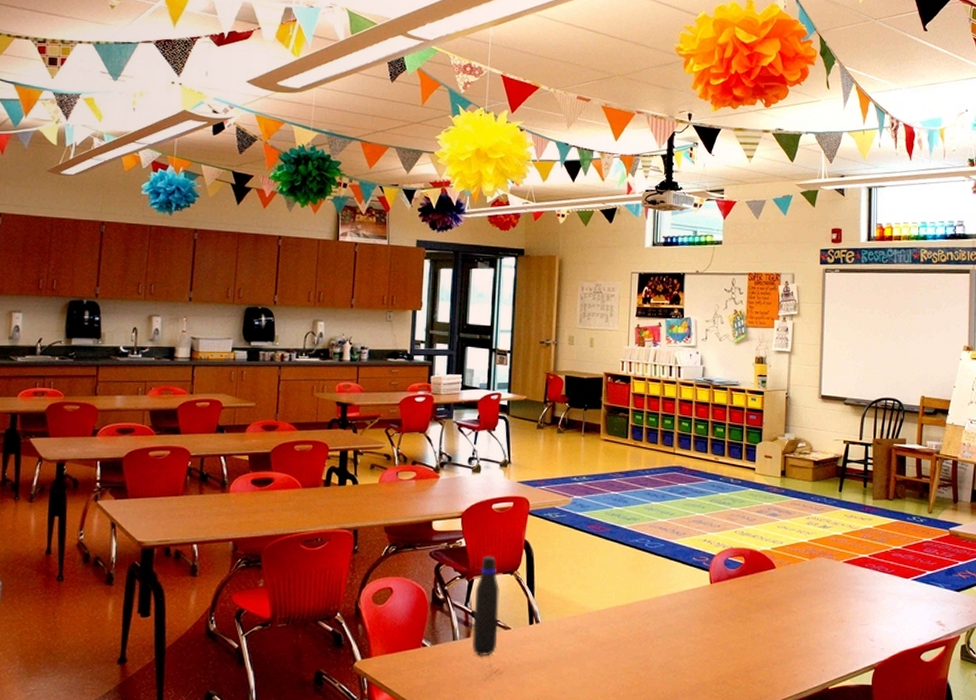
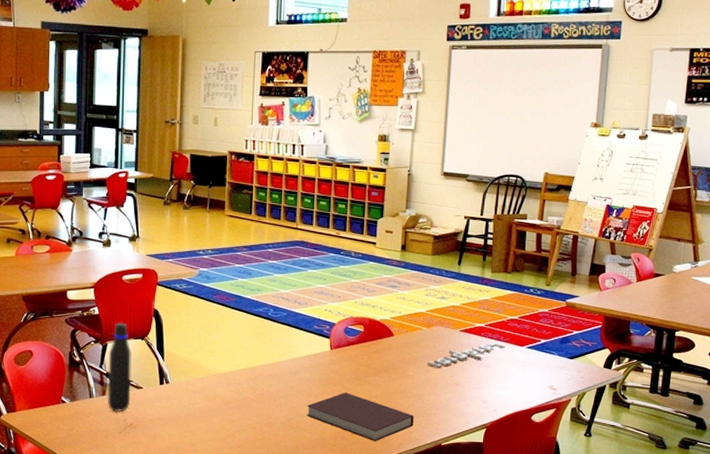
notebook: none [685,630,799,686] -> present [306,392,414,441]
text: none [811,573,890,603] -> present [428,342,505,369]

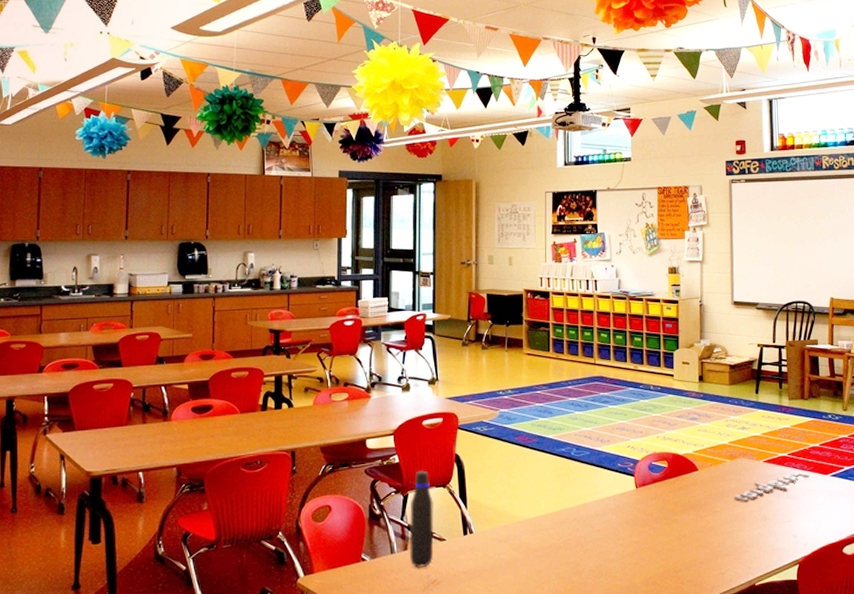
notebook: present [306,392,414,441] -> none [615,533,725,585]

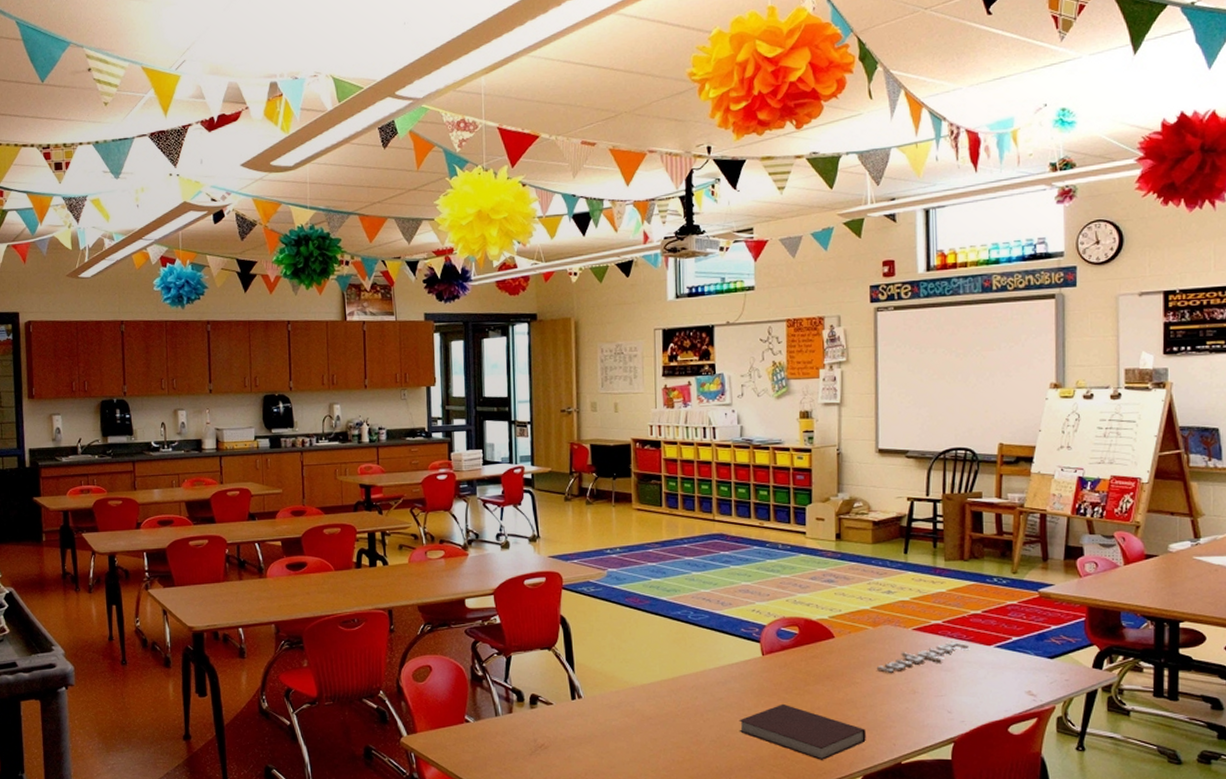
water bottle: present [409,470,434,568] -> none [513,632,541,732]
notebook: none [615,533,725,585] -> present [739,703,866,760]

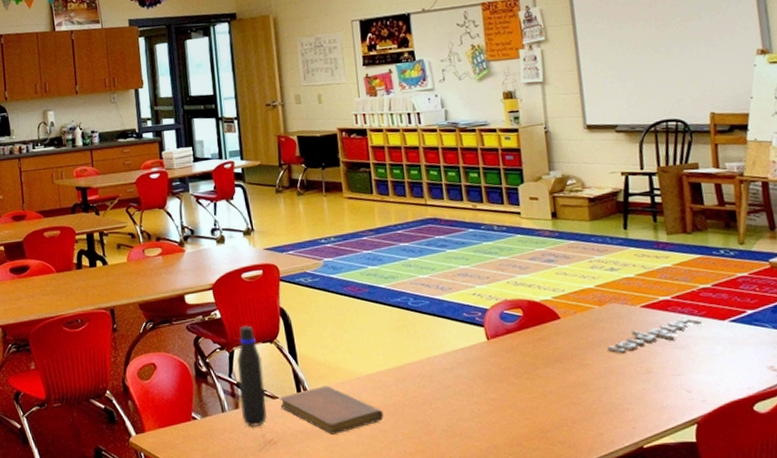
water bottle: none [513,632,541,732] -> present [237,325,268,427]
notebook: none [554,694,655,741] -> present [280,386,384,434]
notebook: present [739,703,866,760] -> none [469,389,604,447]

